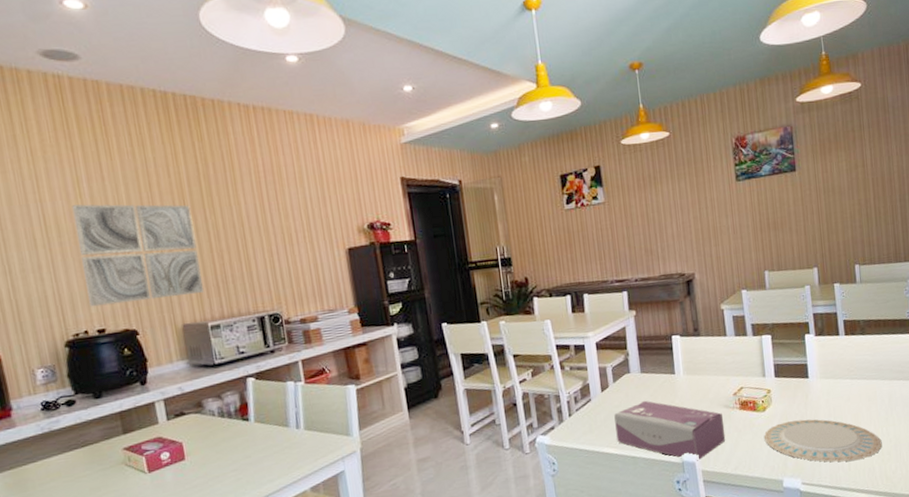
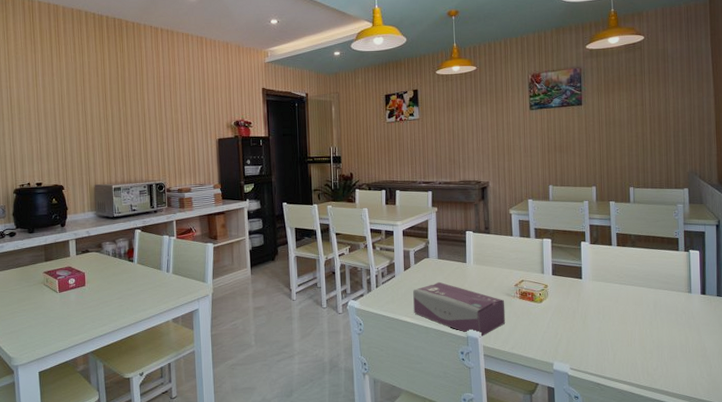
wall art: present [71,204,204,307] -> none [30,92,112,166]
plate: present [764,419,882,462] -> none [539,314,645,355]

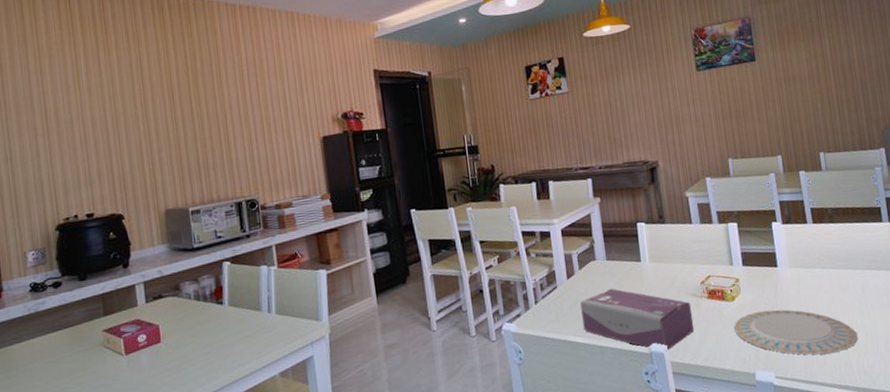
plate: none [539,314,645,355] -> present [733,309,858,355]

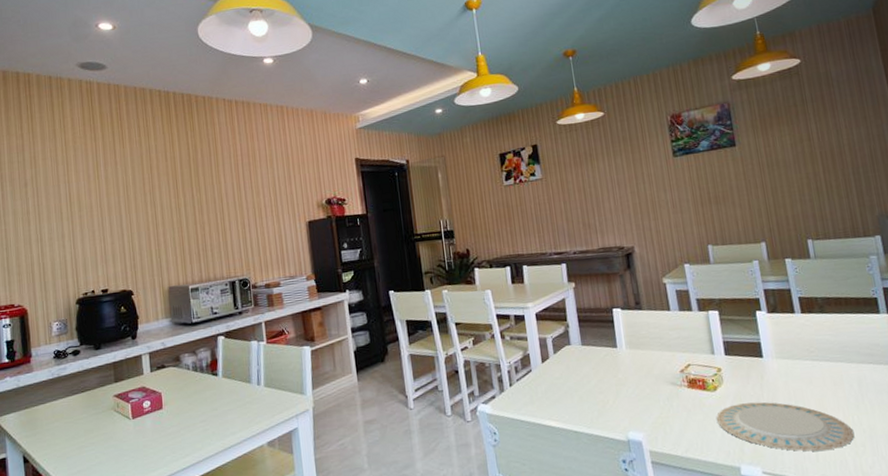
tissue box: present [580,288,695,352] -> none [555,373,674,440]

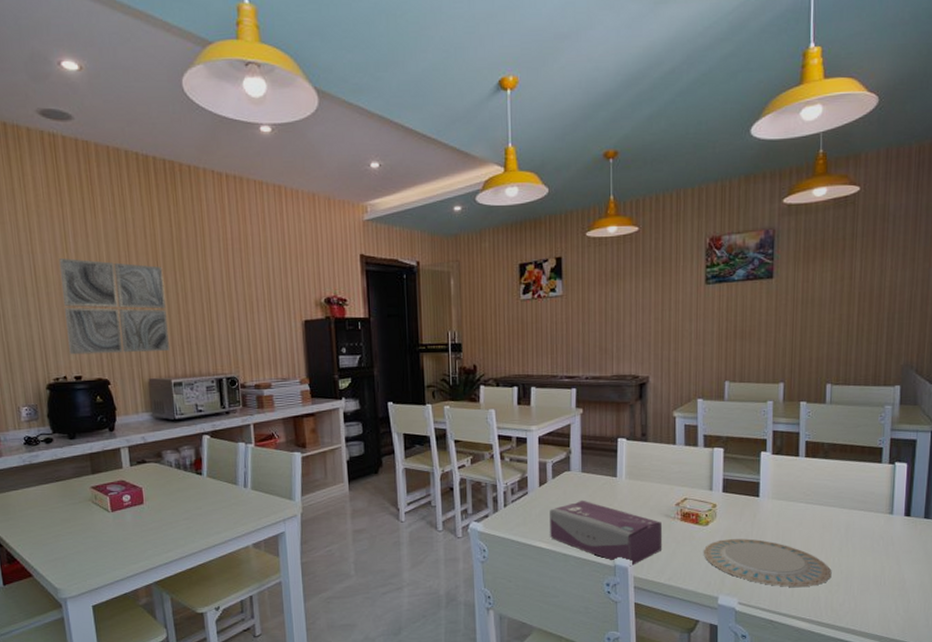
wall art: none [91,184,187,270] -> present [59,258,169,355]
tissue box: none [555,373,674,440] -> present [550,500,663,567]

